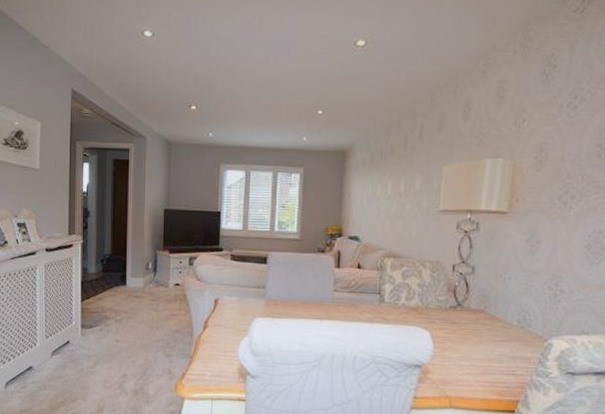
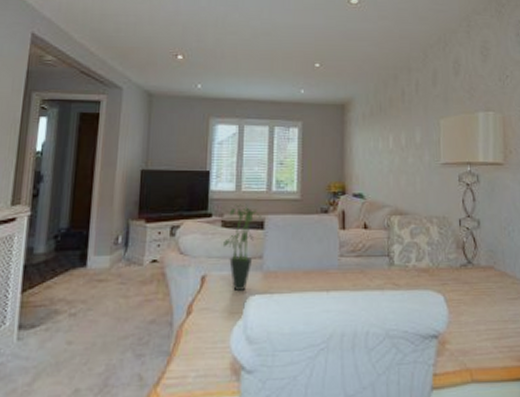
potted plant: none [233,241,266,313] -> present [224,204,263,290]

